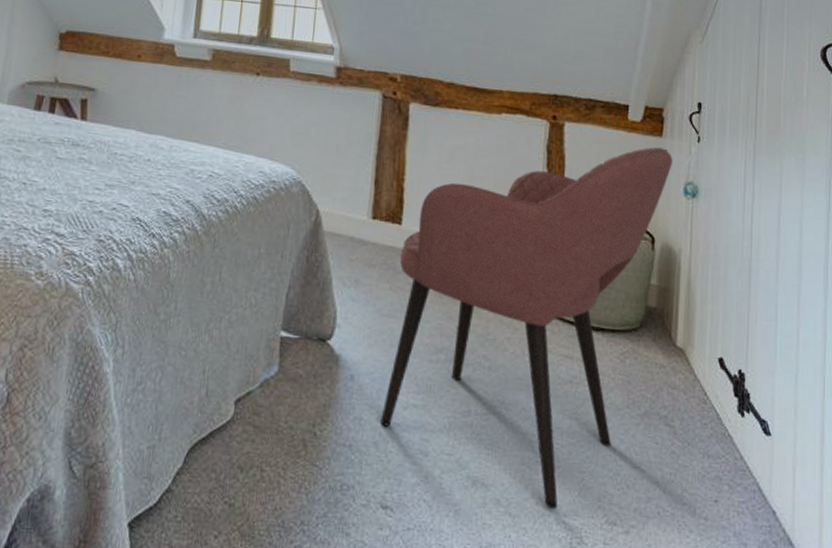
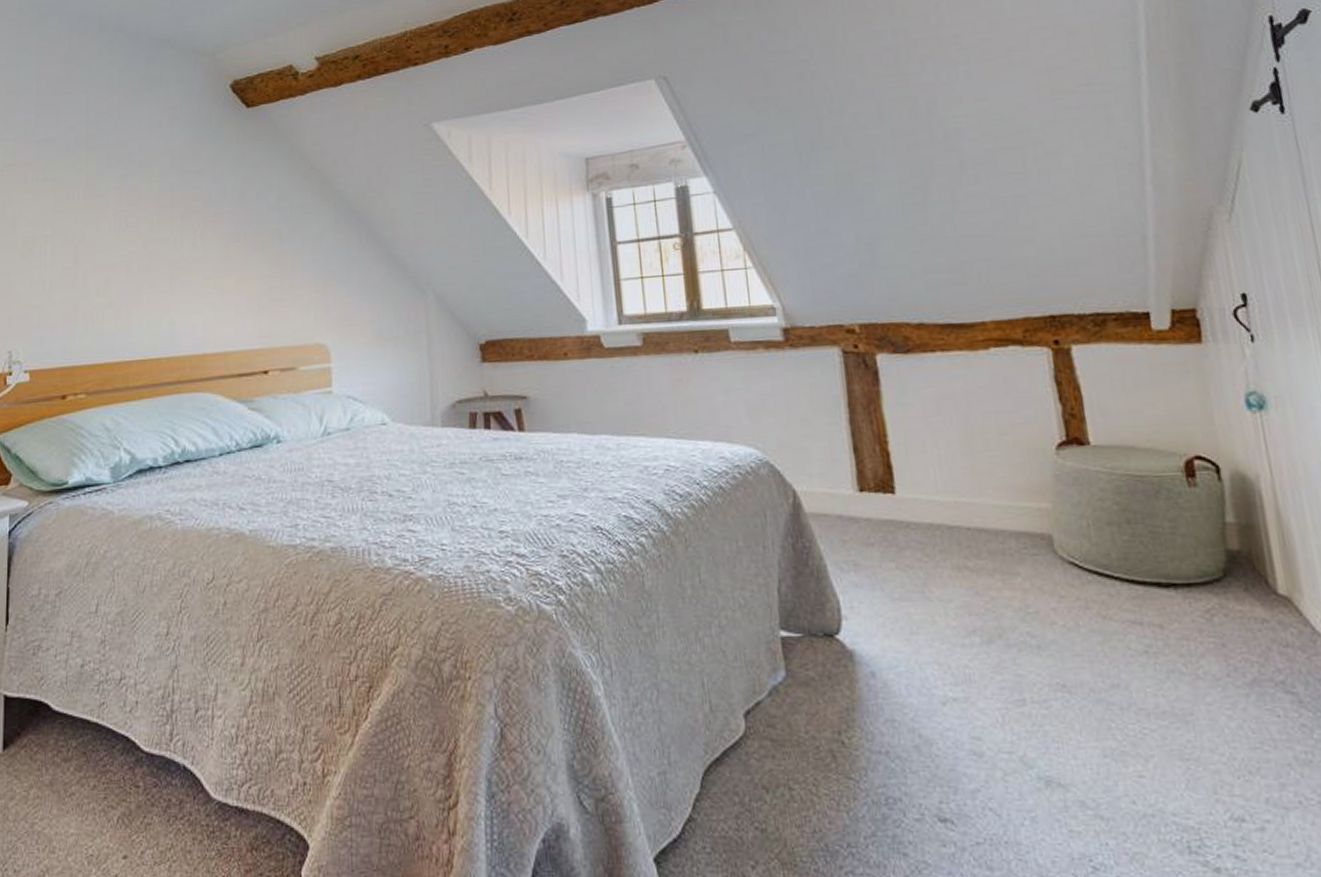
armchair: present [380,147,673,509] -> none [900,356,1224,808]

